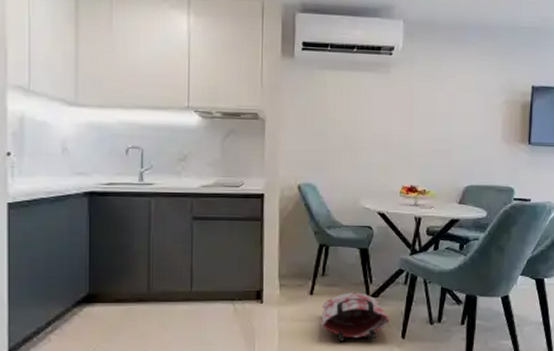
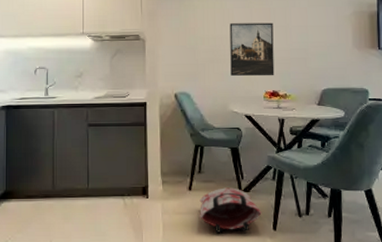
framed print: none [364,105,416,169] -> present [230,22,275,76]

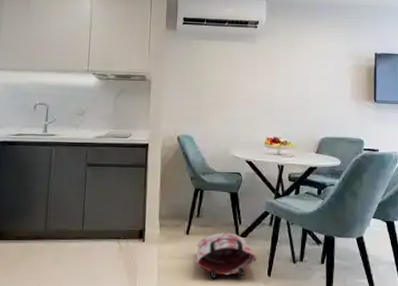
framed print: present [230,22,275,76] -> none [234,69,277,123]

